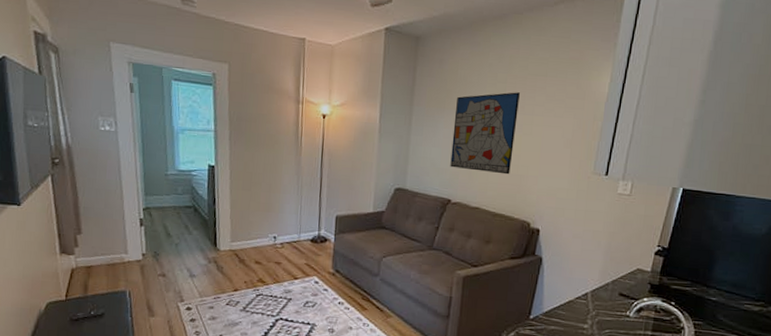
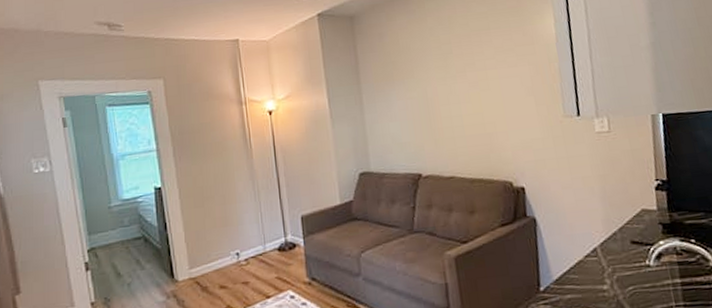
wall art: present [450,92,520,175] -> none [404,50,478,140]

